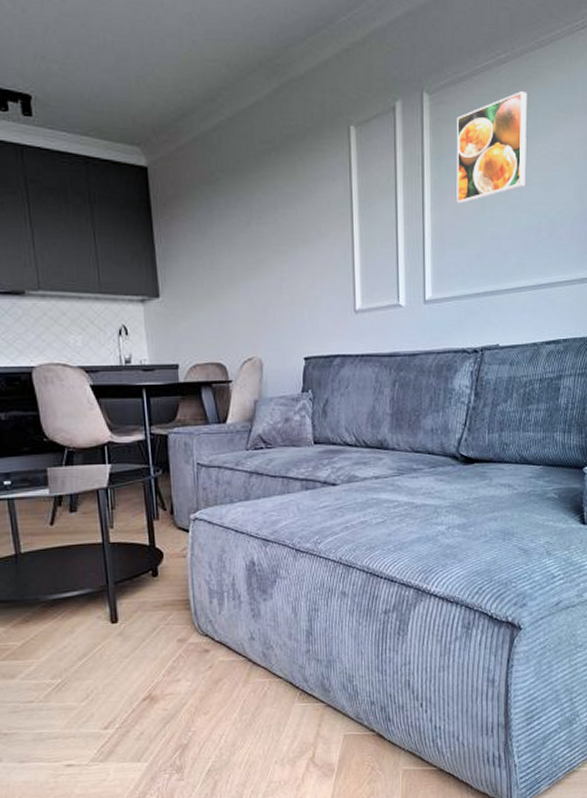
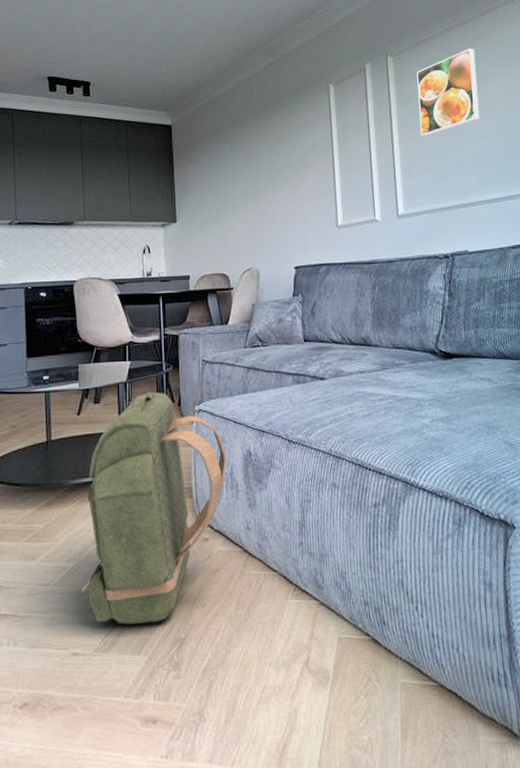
backpack: none [69,499,227,736] -> present [81,392,226,625]

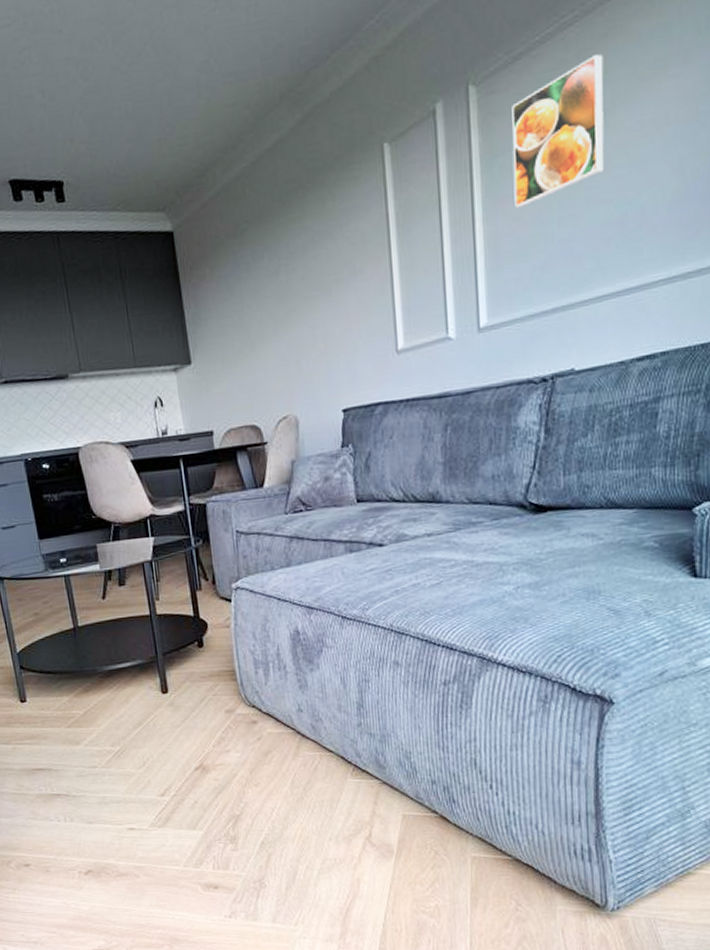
backpack: present [81,392,226,625] -> none [122,570,272,803]

